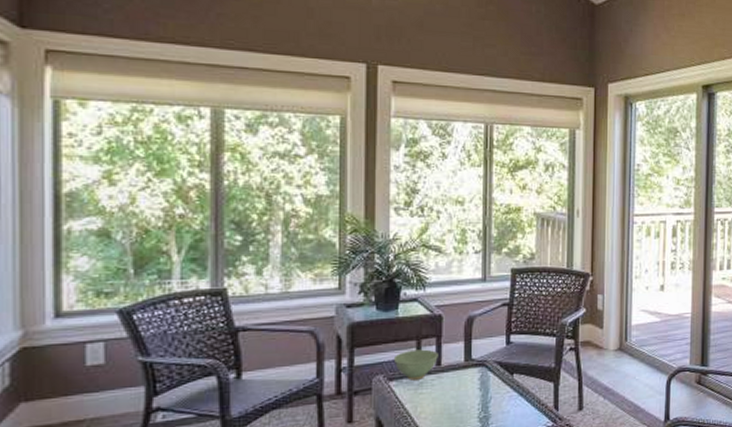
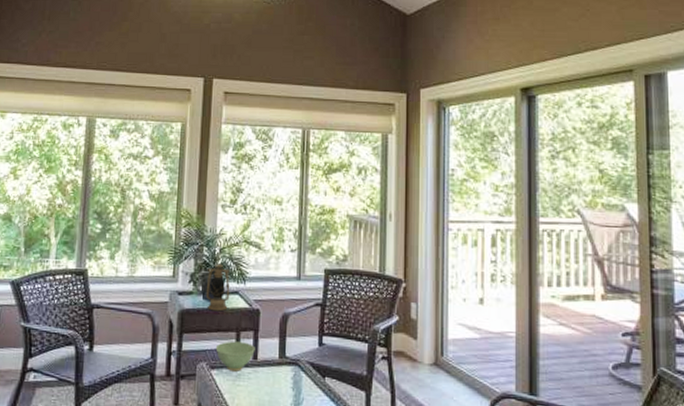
lantern: none [379,271,408,321] -> present [206,264,230,312]

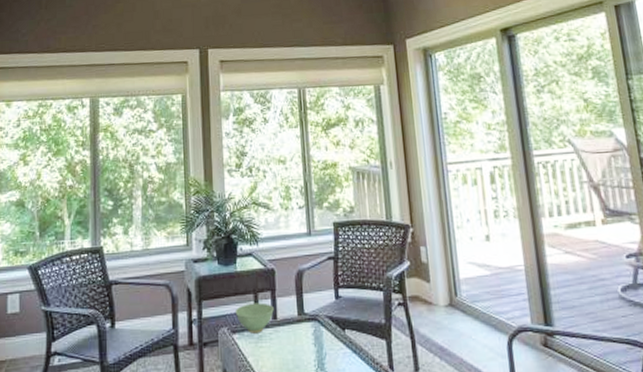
lantern: present [206,264,230,312] -> none [220,228,244,275]

